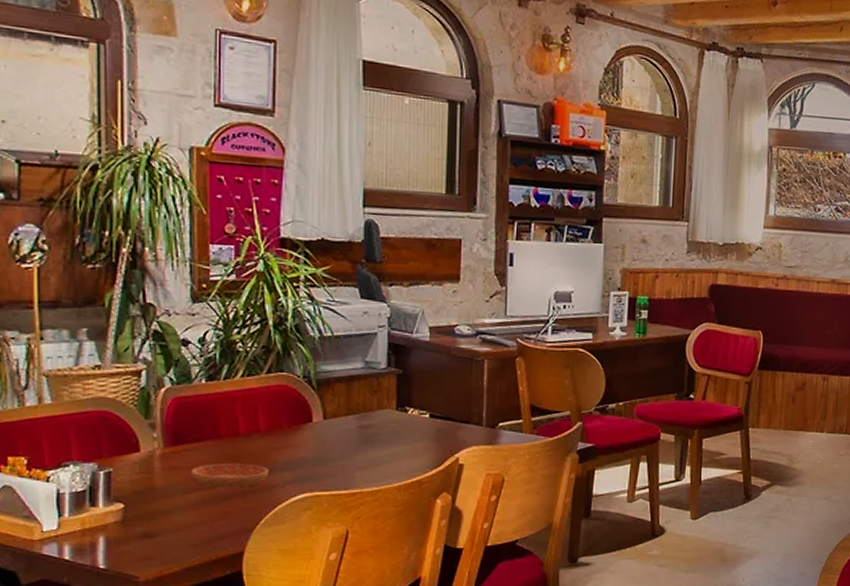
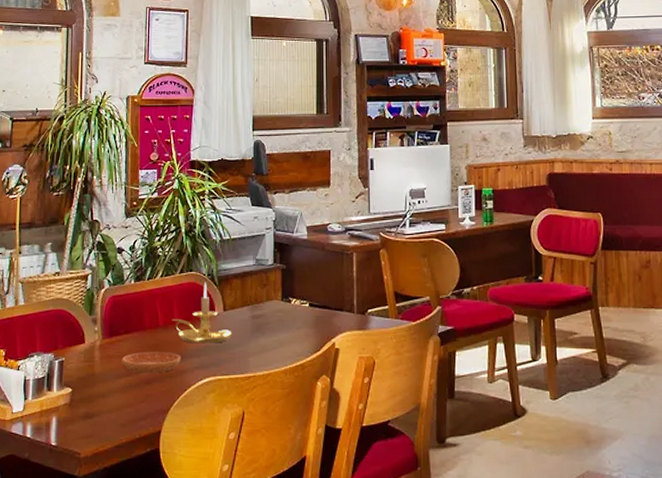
candle holder: none [256,385,334,456] -> present [172,282,232,343]

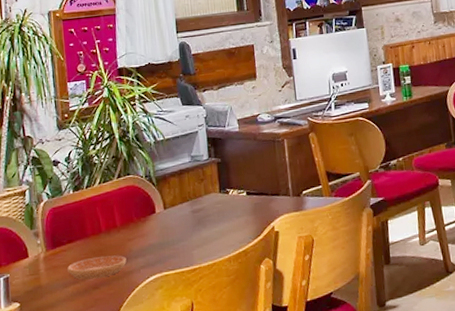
candle holder: present [172,282,232,343] -> none [114,184,175,244]

